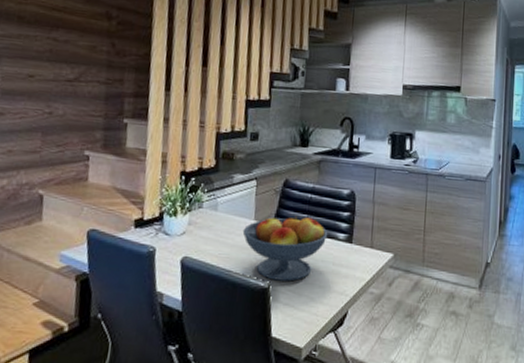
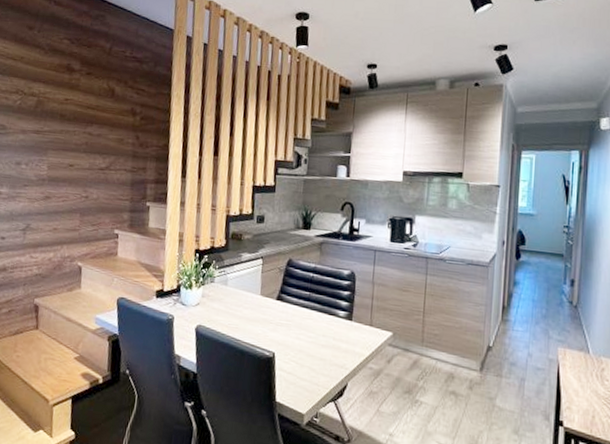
fruit bowl: present [242,215,328,282] -> none [250,292,329,353]

